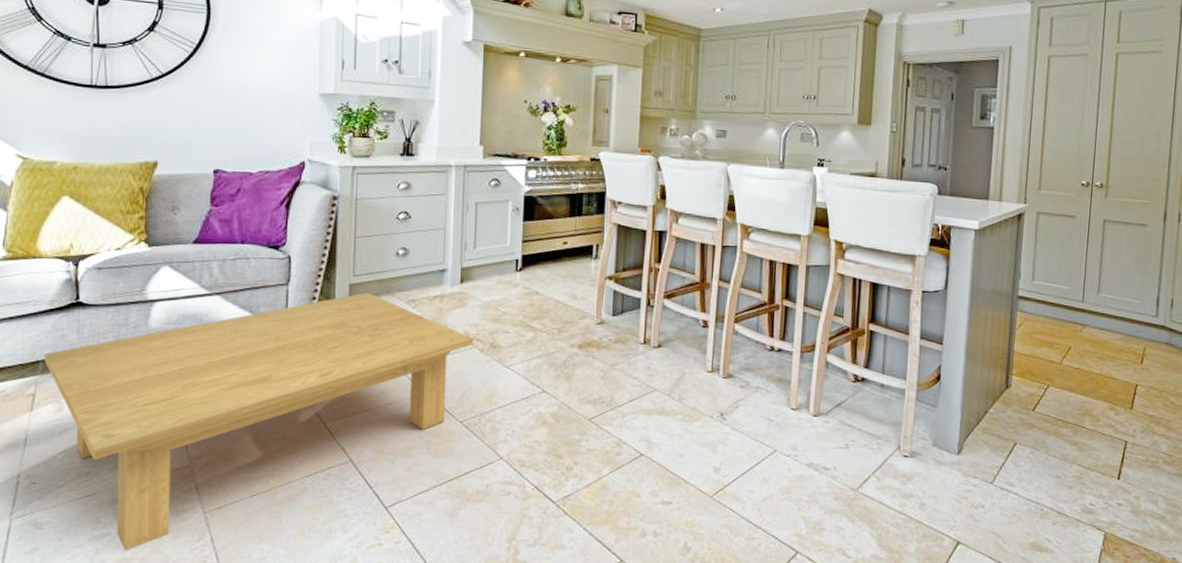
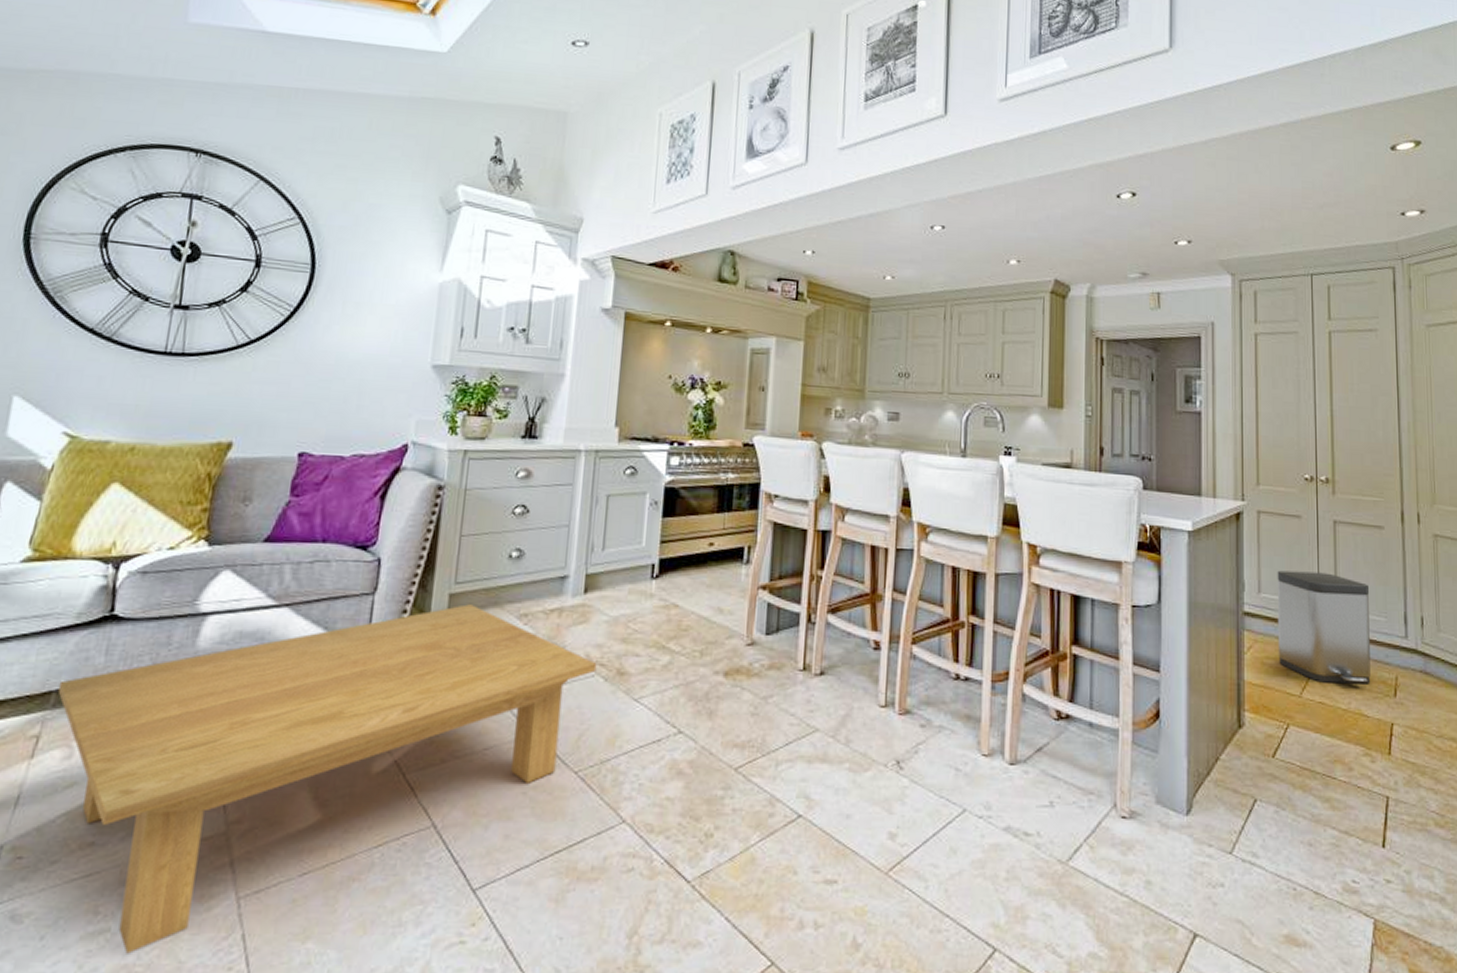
pedal bin: none [1044,262,1130,354] -> present [1277,570,1371,685]

